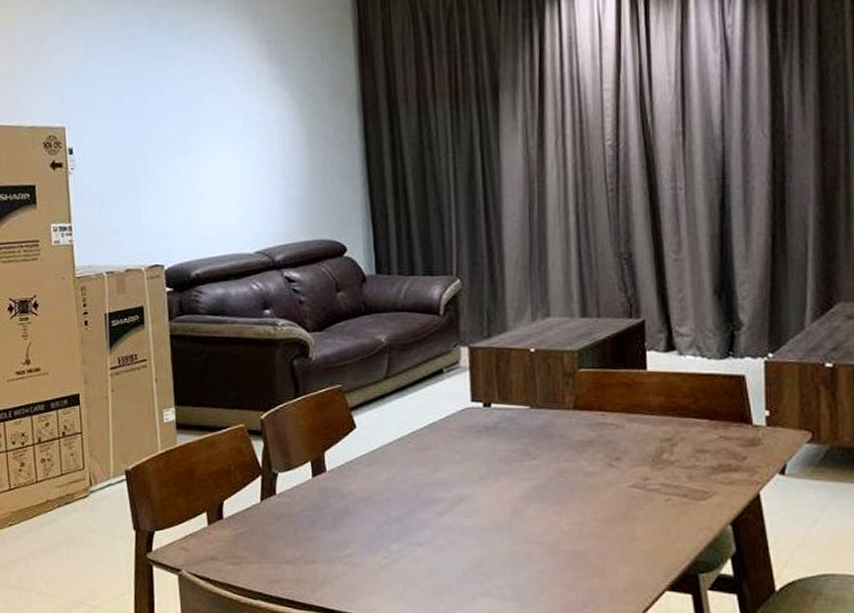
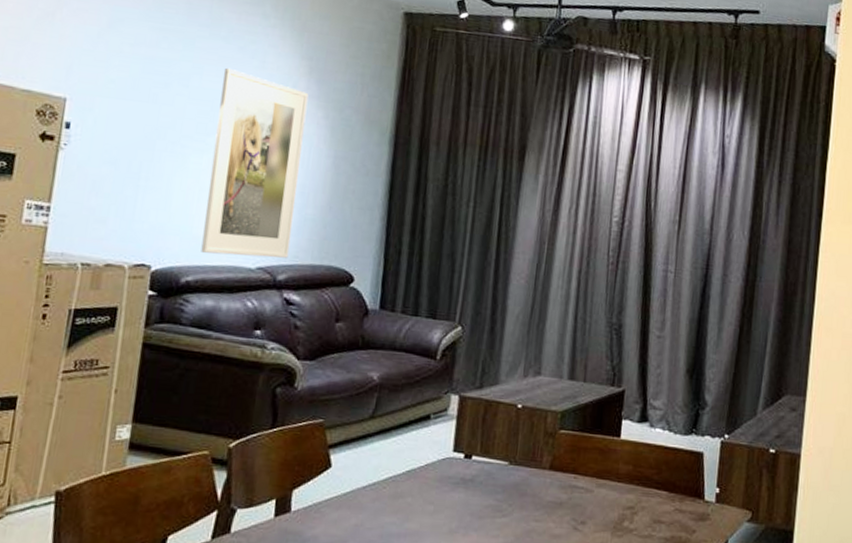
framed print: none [191,68,282,246] -> present [201,67,309,258]

